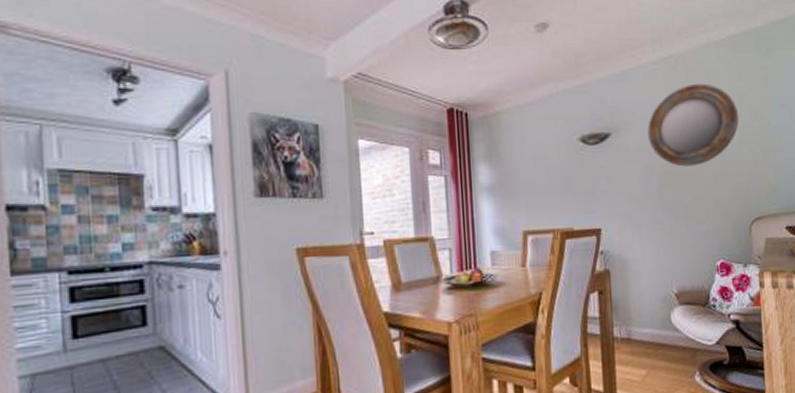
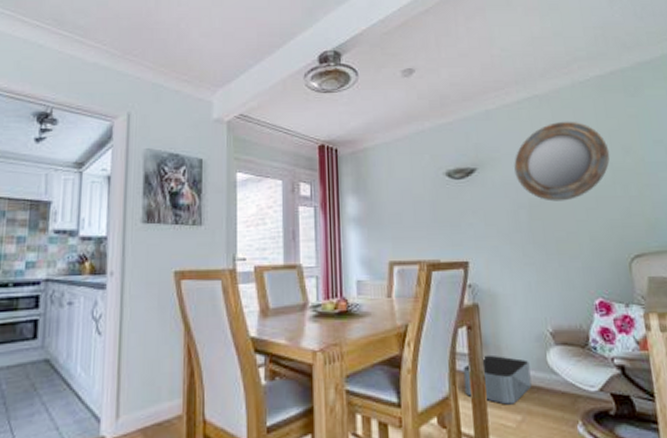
storage bin: none [594,317,656,362] -> present [463,354,532,405]

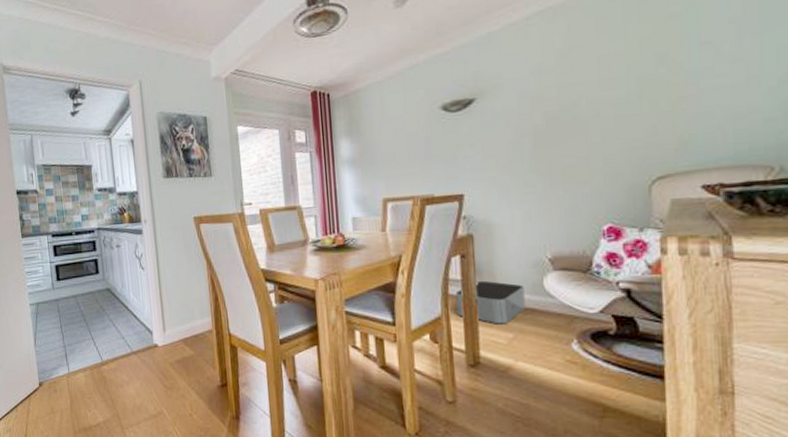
home mirror: present [514,121,610,202] -> none [518,32,638,126]

